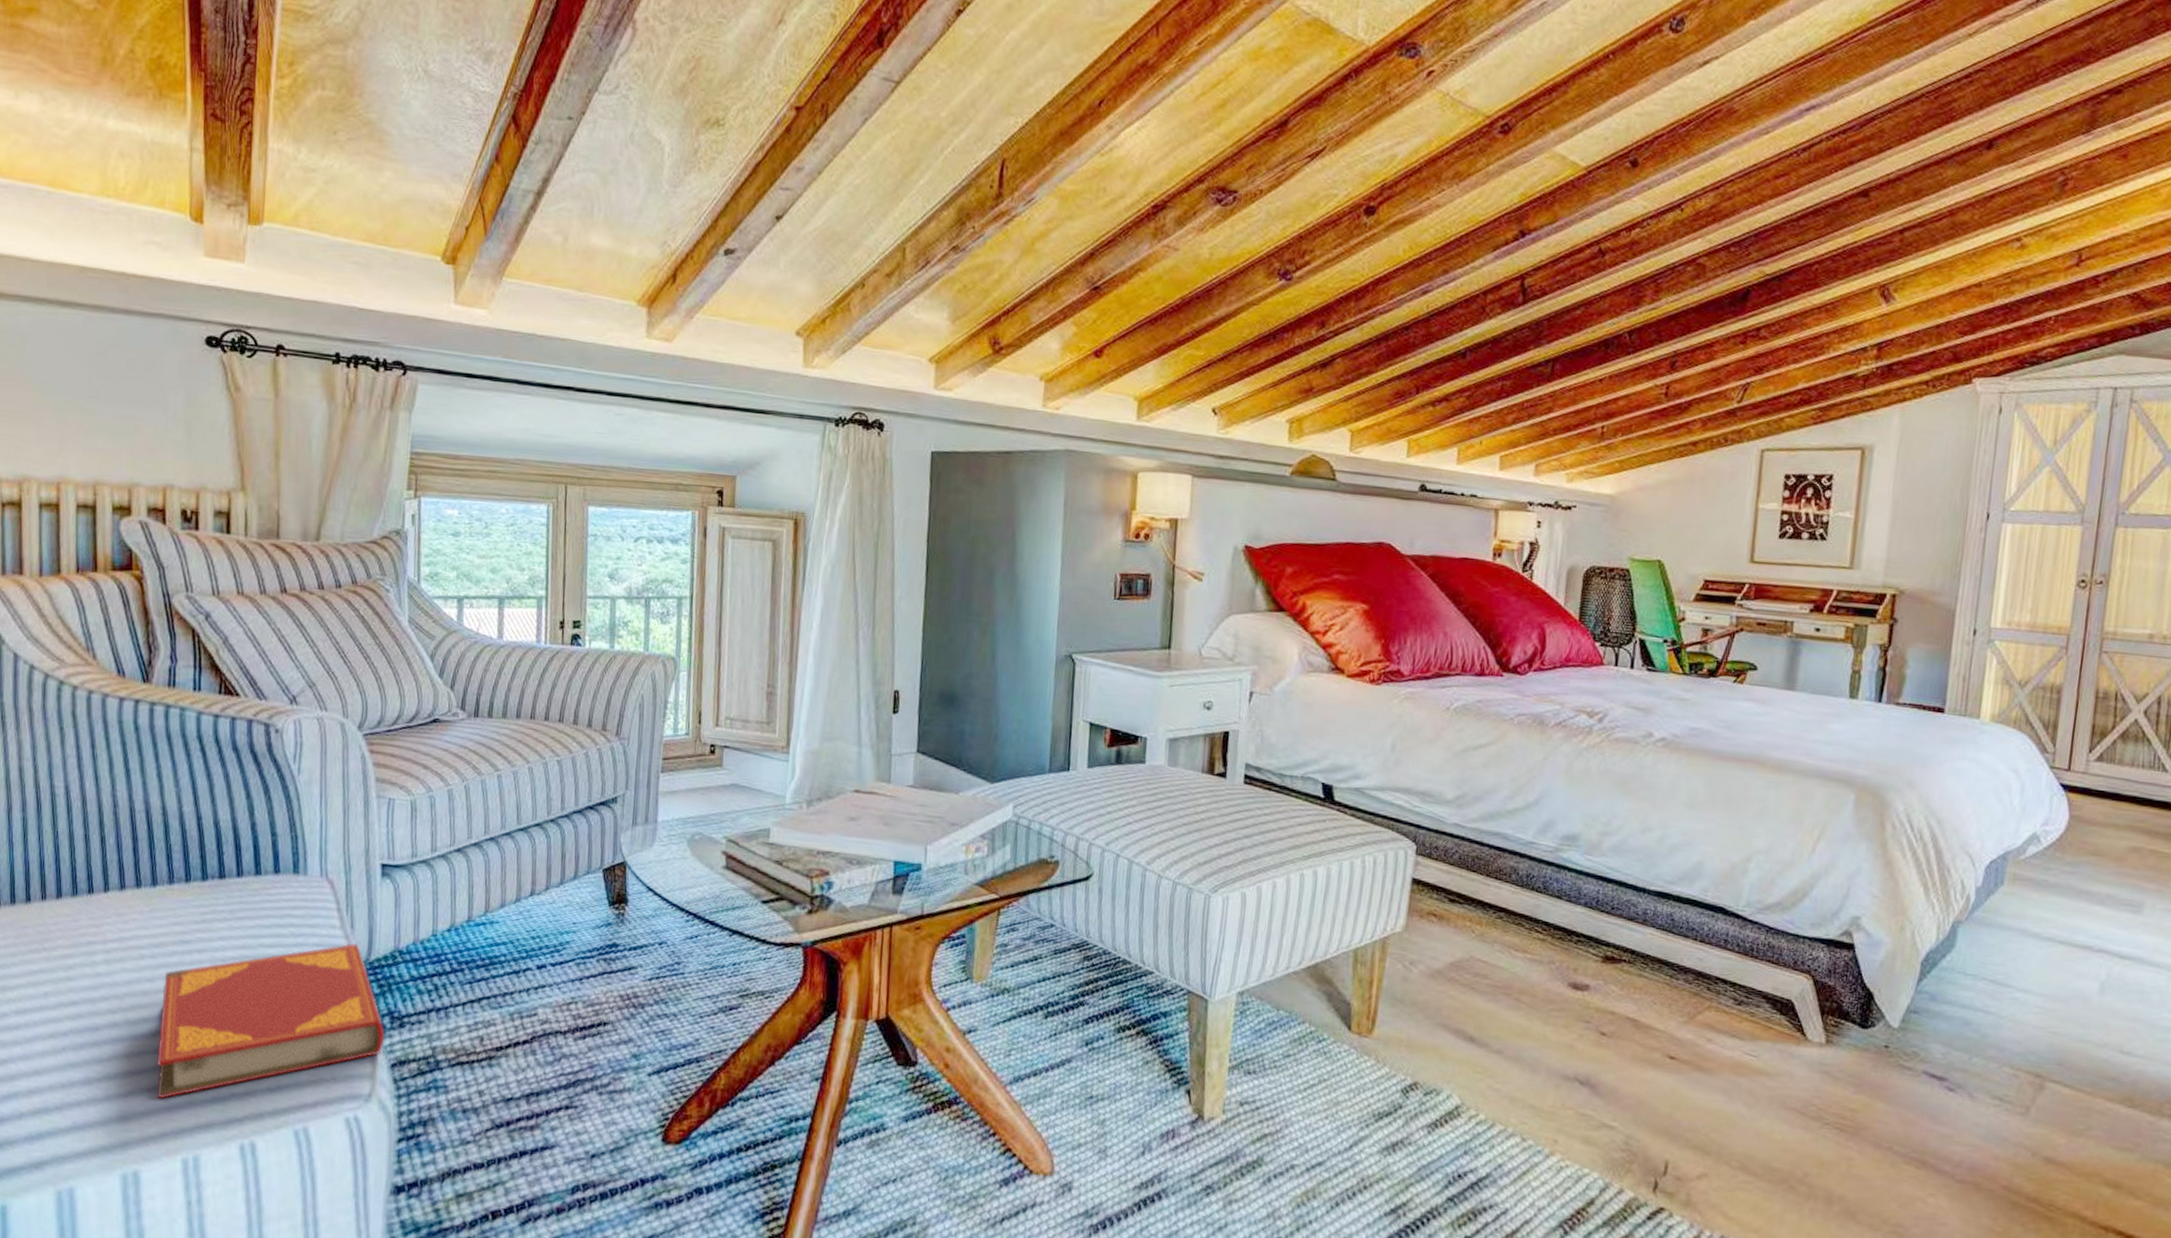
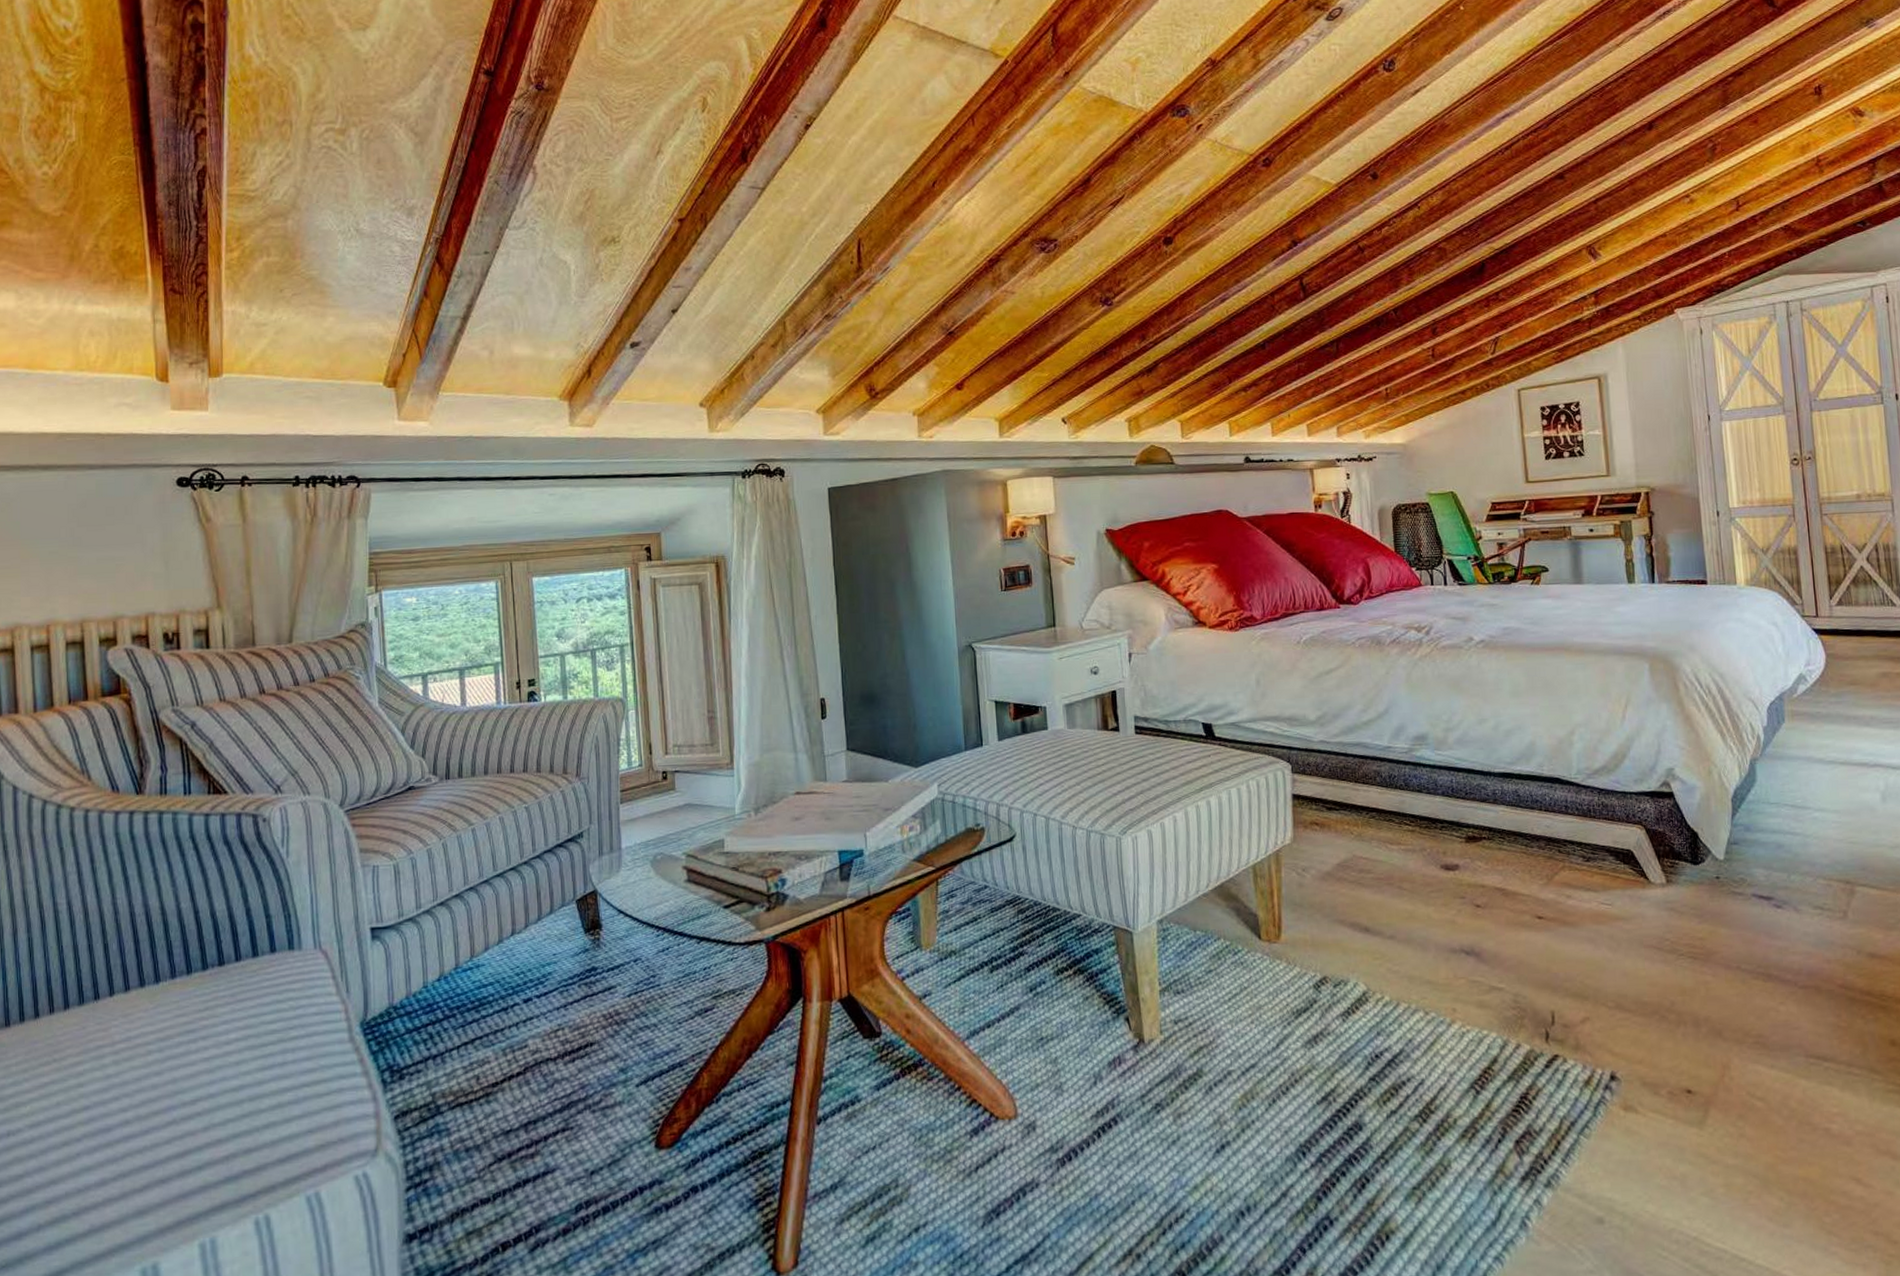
hardback book: present [157,943,385,1099] -> none [169,1007,386,1188]

